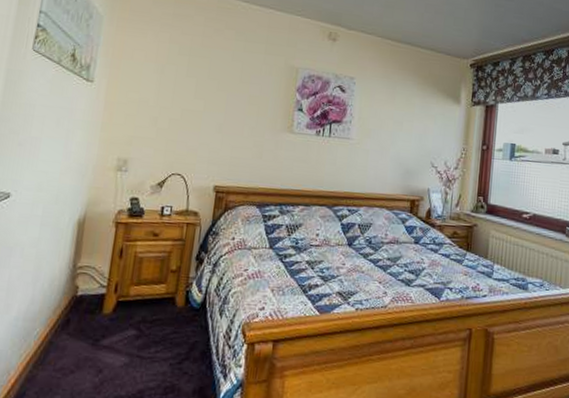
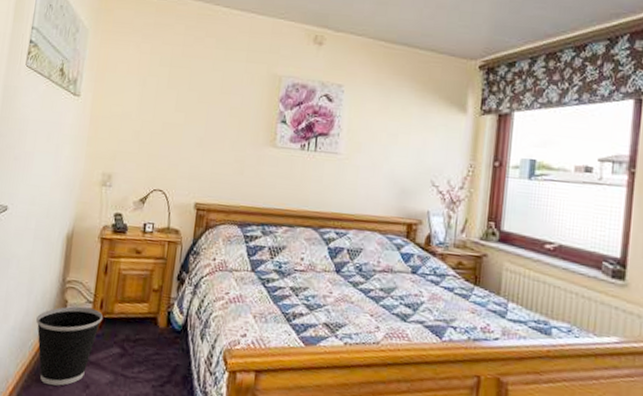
wastebasket: none [43,291,118,373] -> present [36,306,104,386]

